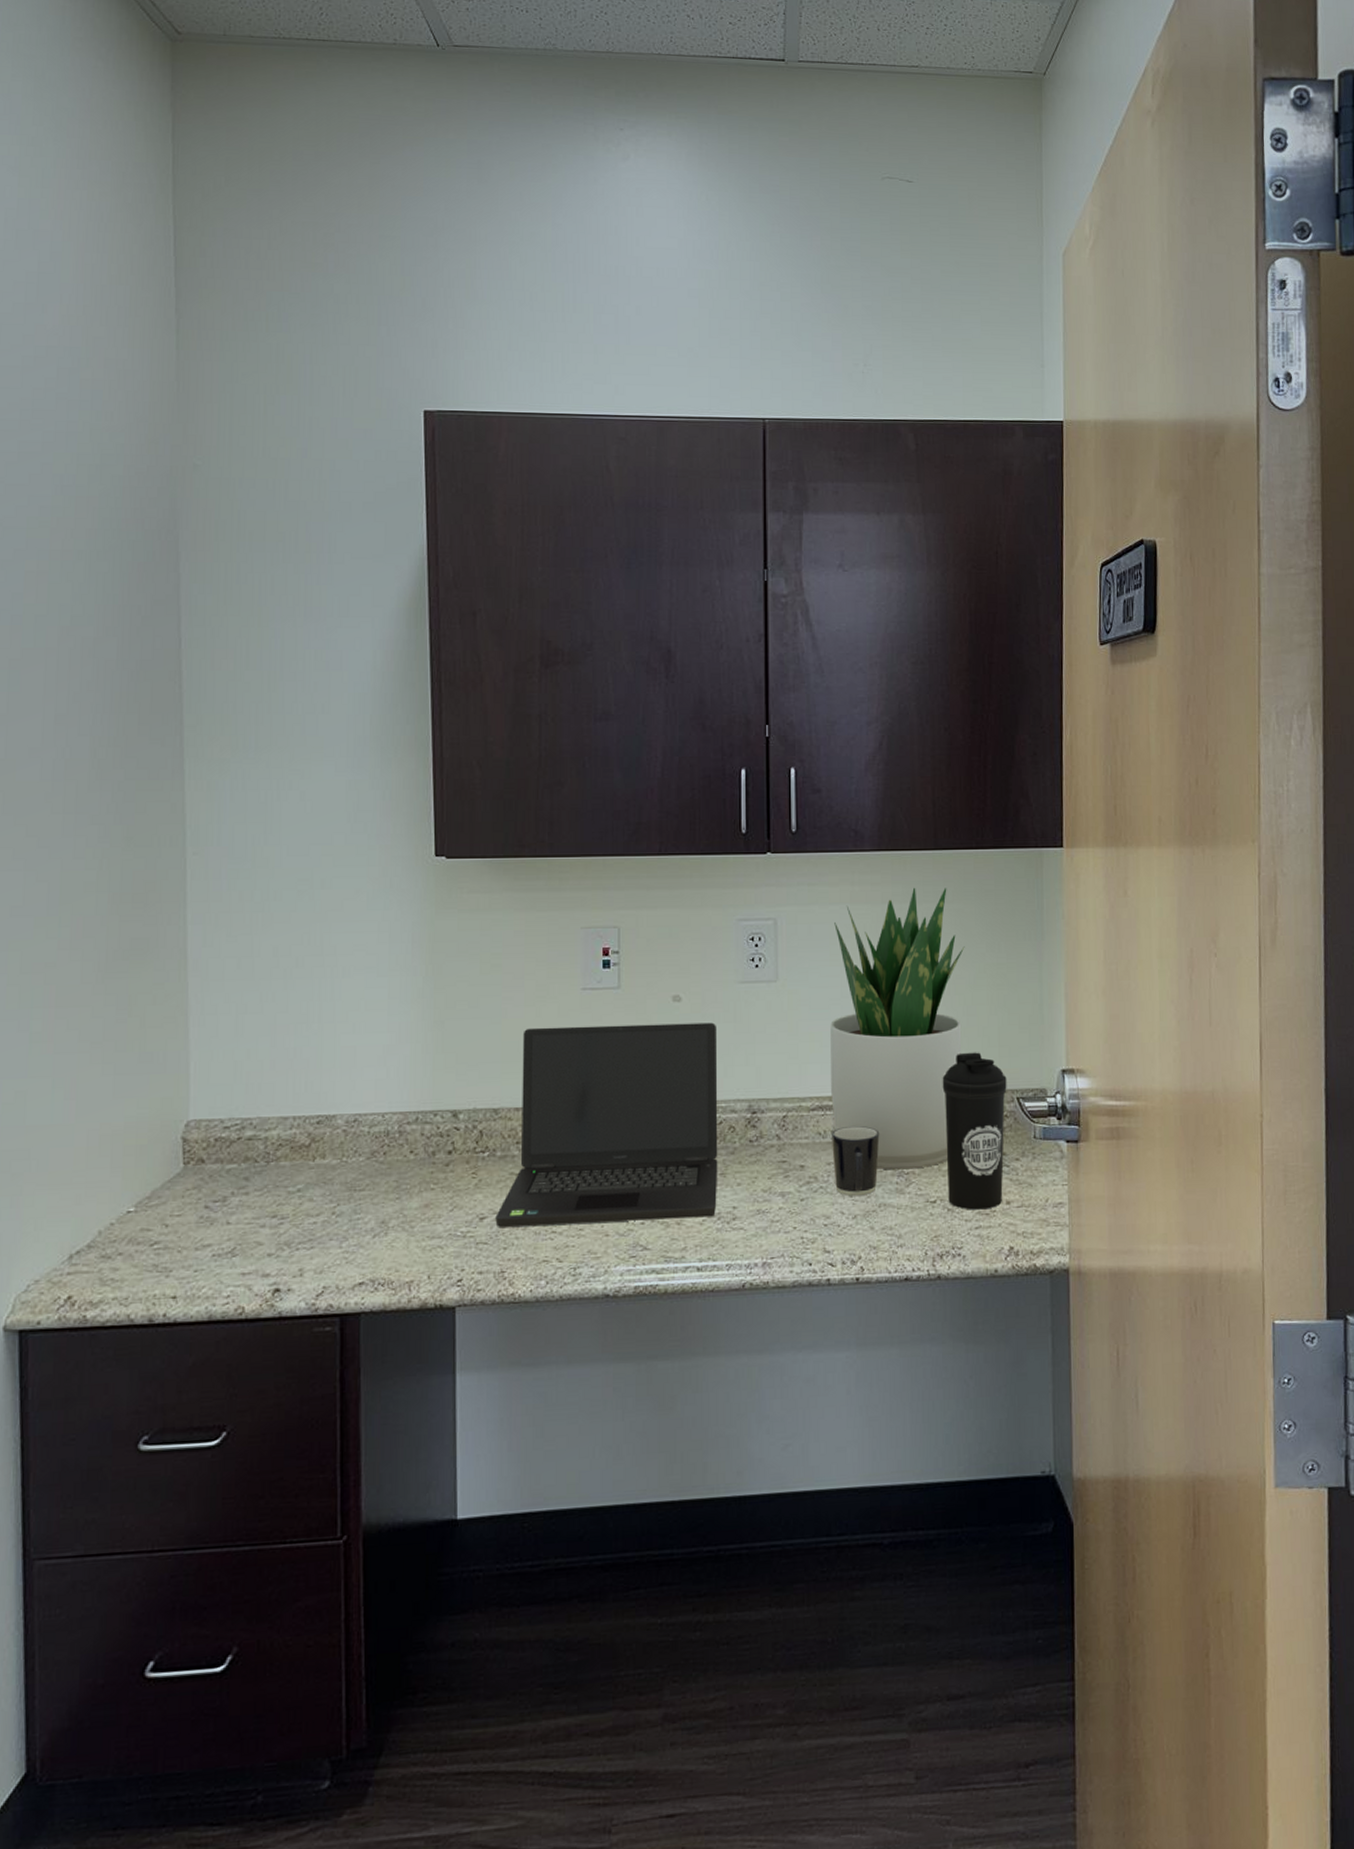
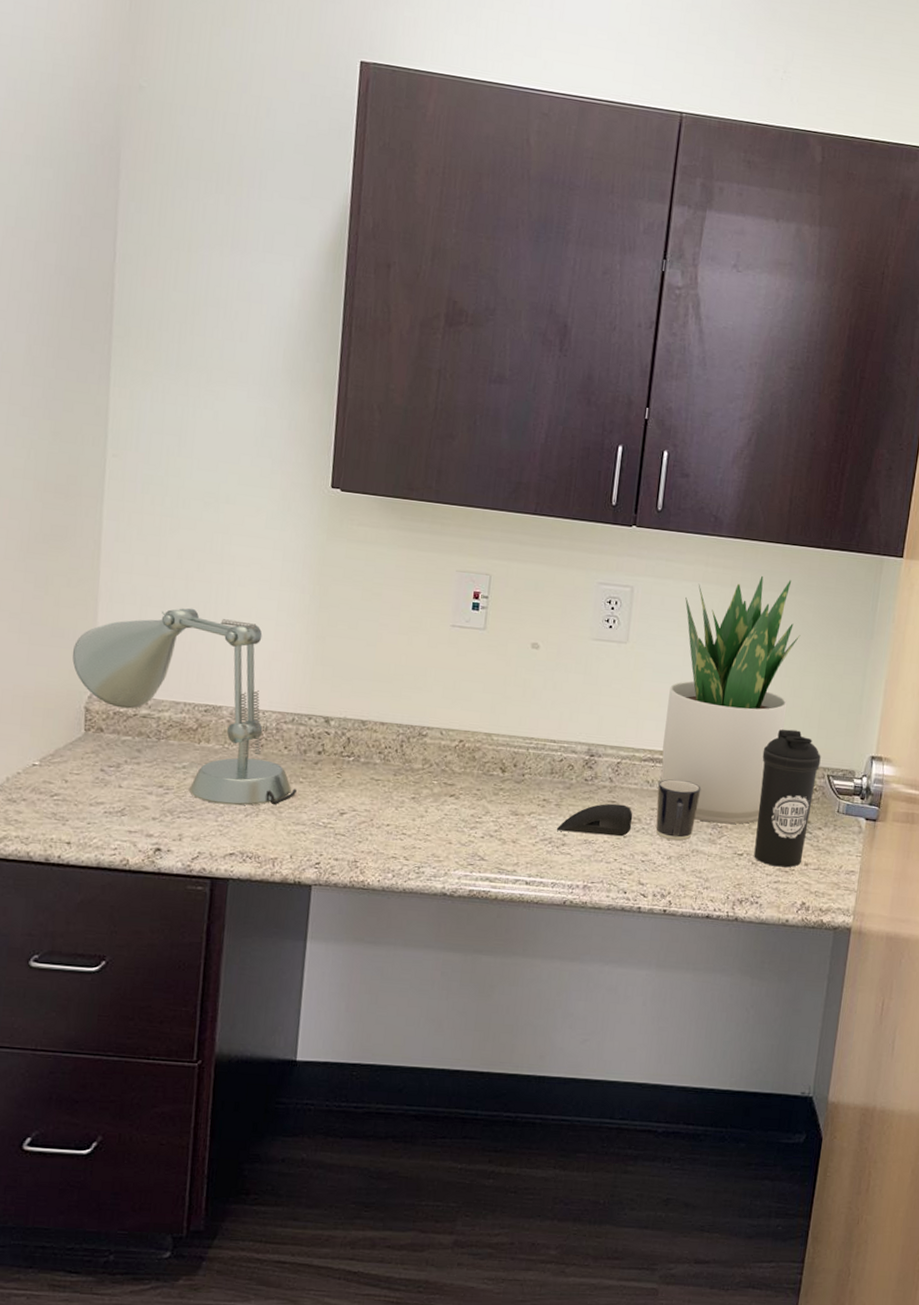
desk lamp: none [163,1009,428,1228] -> present [72,608,297,806]
laptop: present [495,1022,718,1227] -> none [354,653,568,840]
computer mouse: none [725,1163,808,1204] -> present [557,803,633,837]

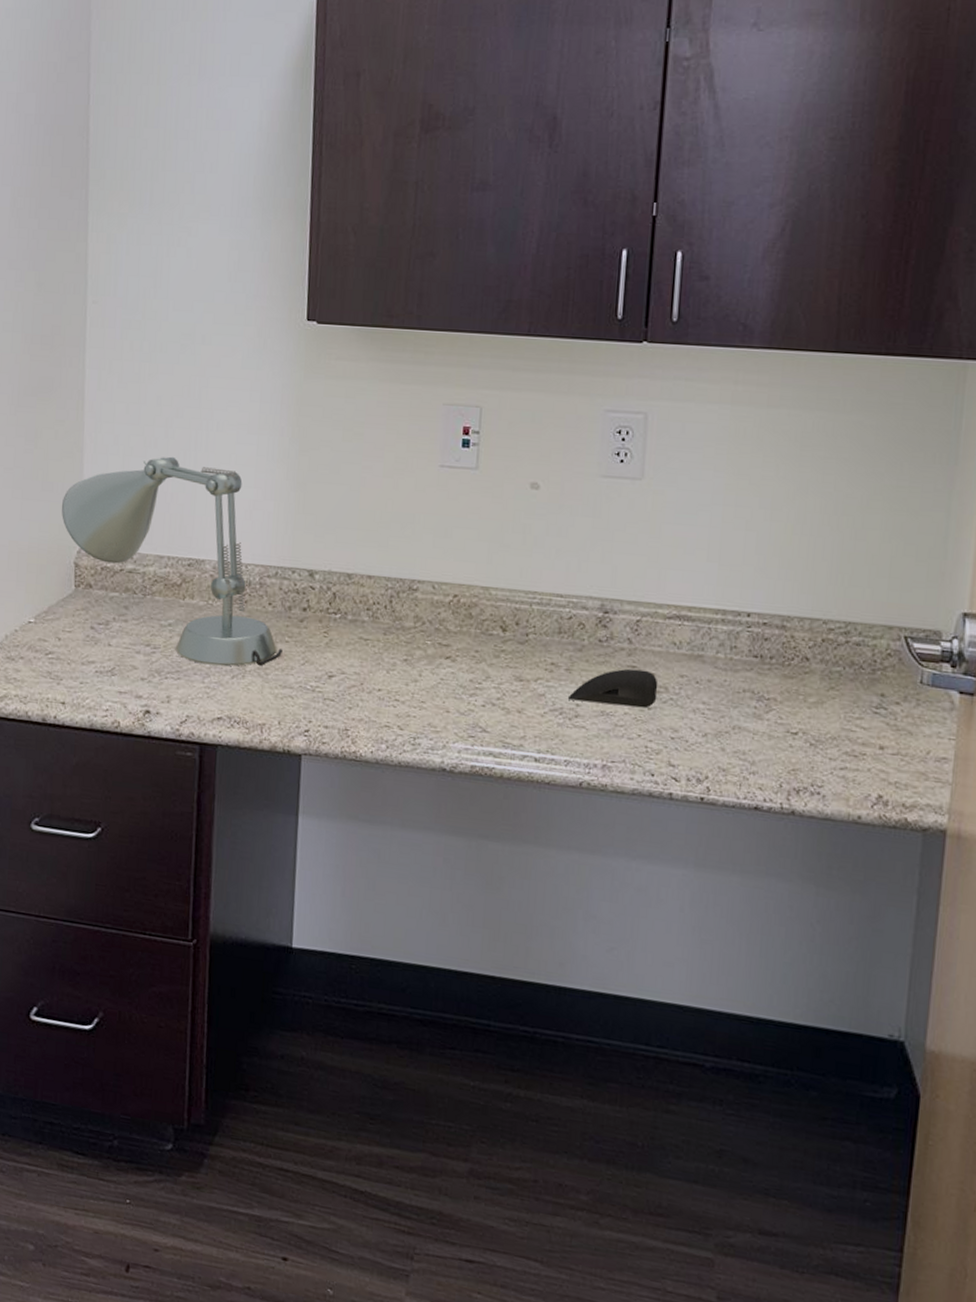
mug: present [655,779,701,841] -> none [686,640,741,715]
planter: present [661,575,801,825] -> none [690,392,860,696]
water bottle: present [754,729,821,868] -> none [812,579,895,751]

